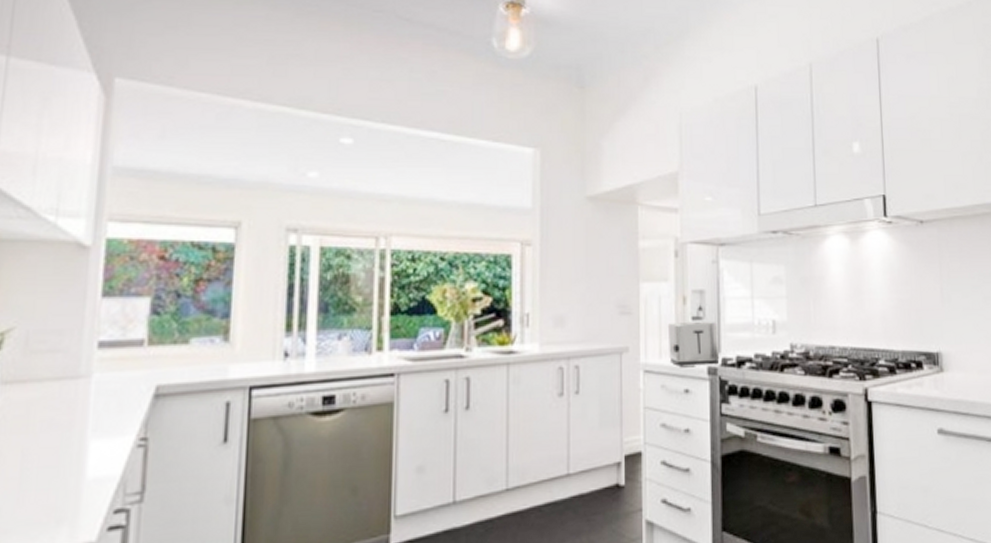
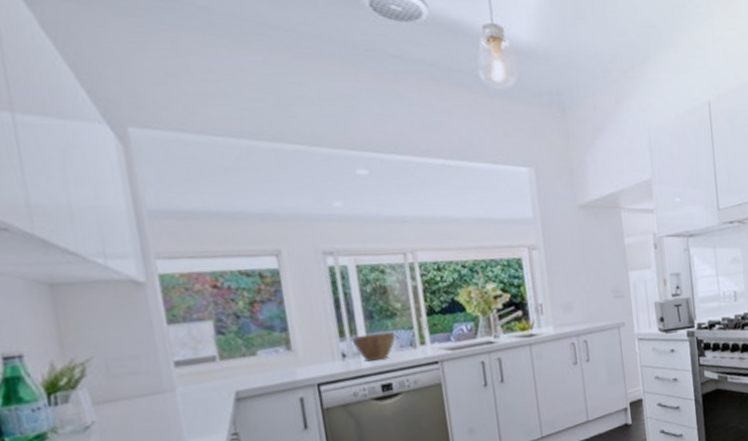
bowl: none [300,330,350,365] -> present [353,331,396,361]

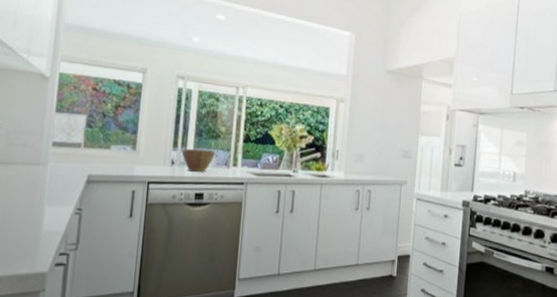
toaster: present [653,296,696,333] -> none [435,167,473,200]

